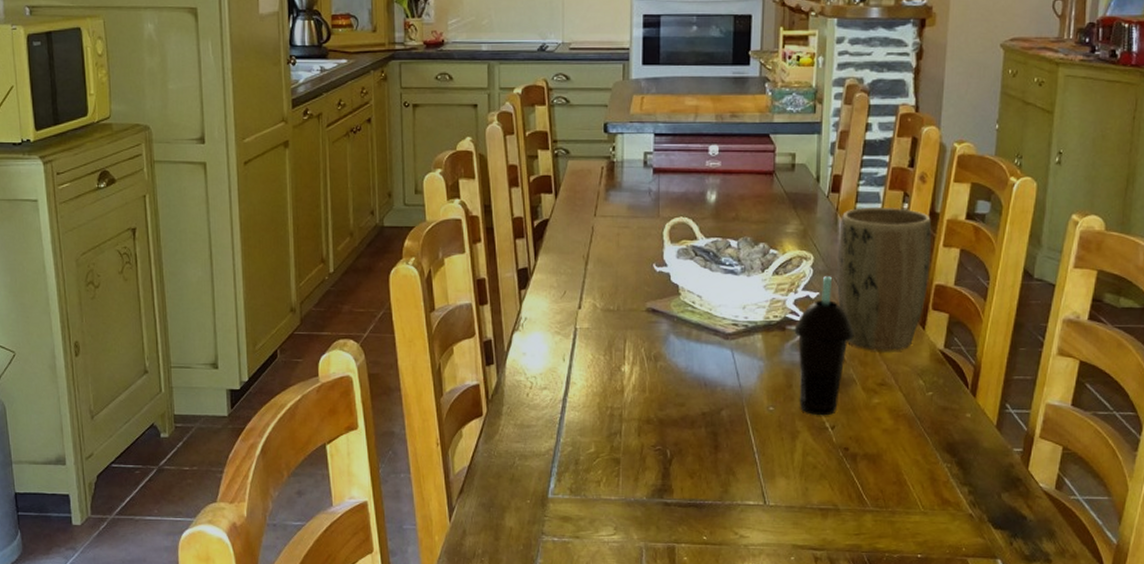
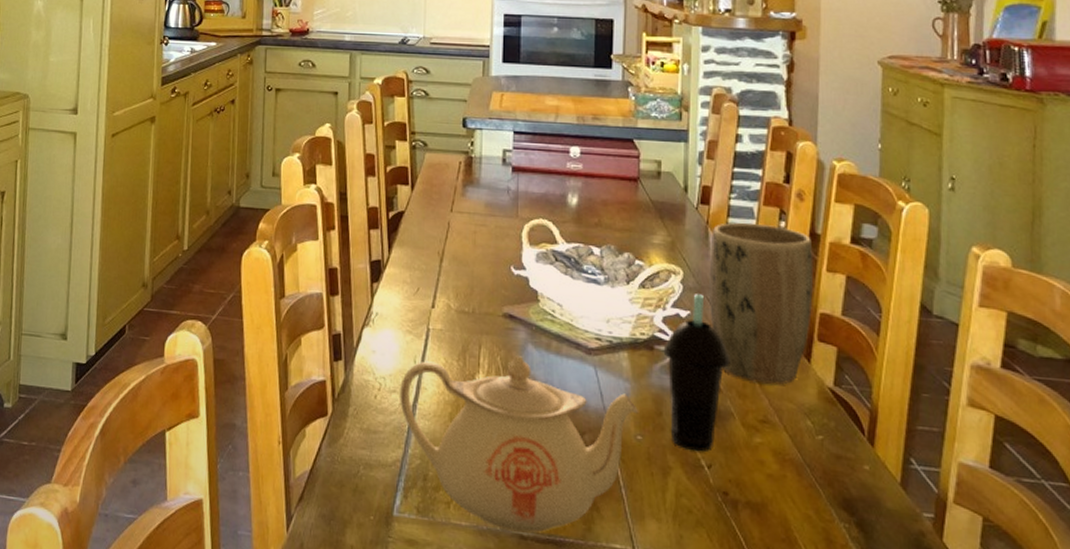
teapot: none [551,346,772,500] -> present [400,356,639,534]

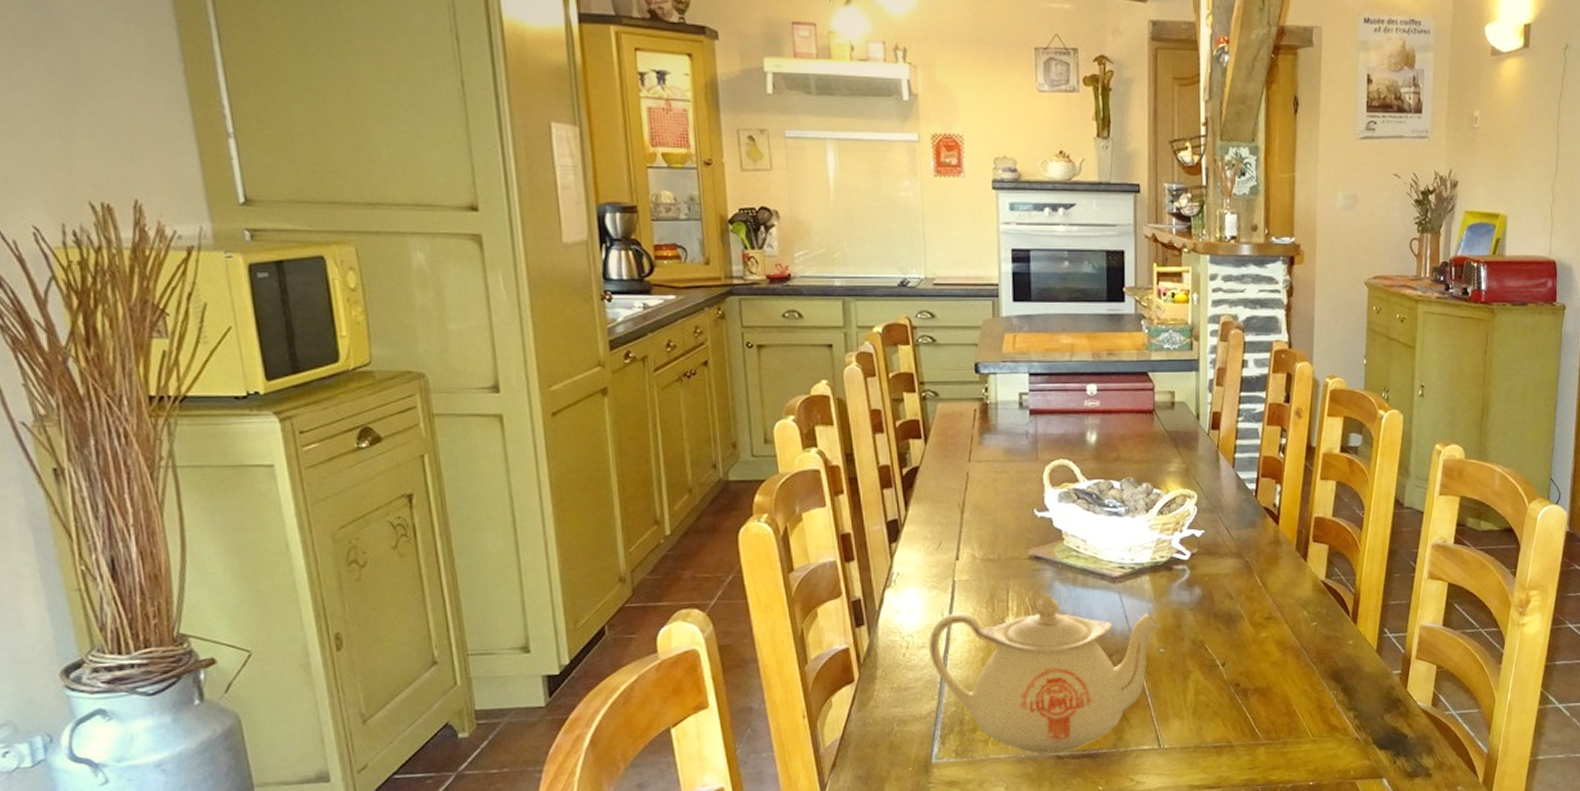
cup: present [663,294,730,452] -> none [1181,513,1240,654]
plant pot: present [709,222,814,385] -> none [1220,442,1310,586]

